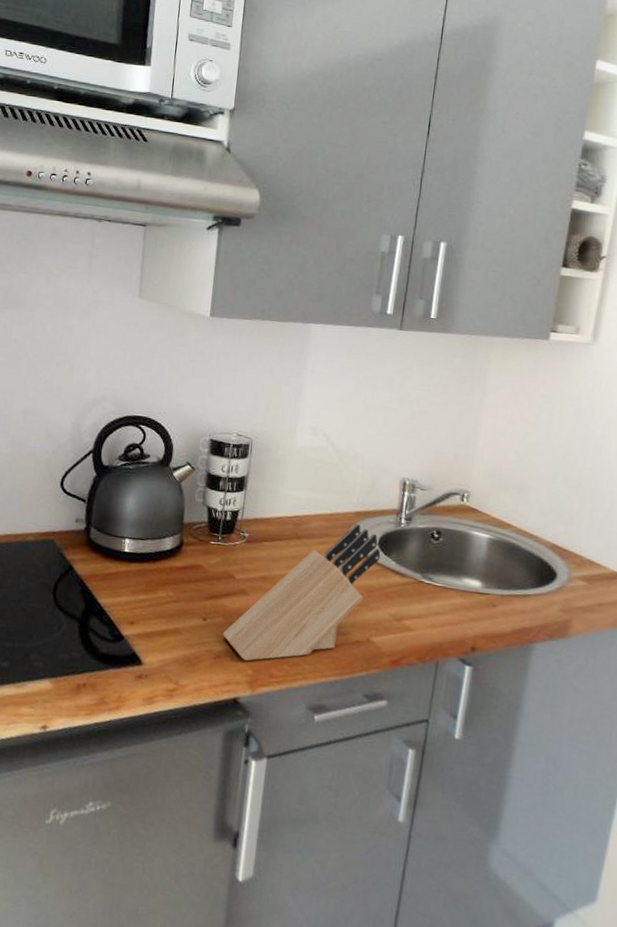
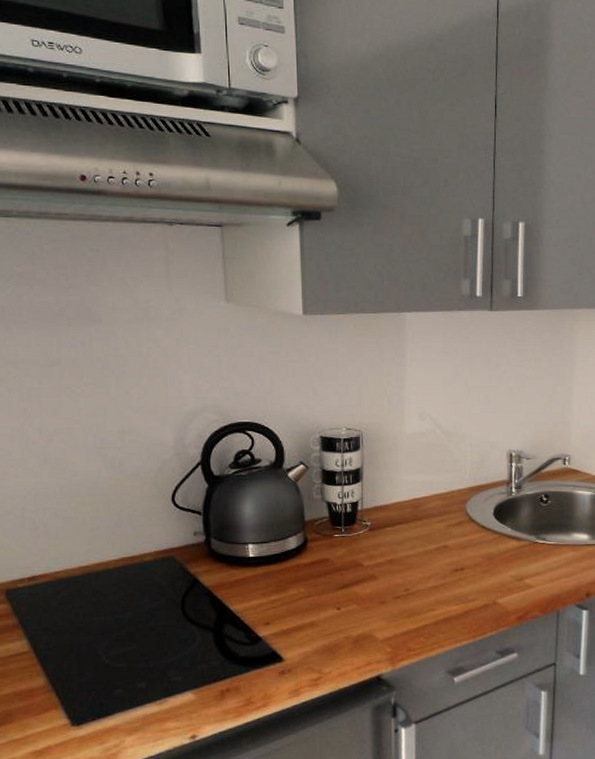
knife block: present [223,524,381,661] -> none [359,498,497,641]

